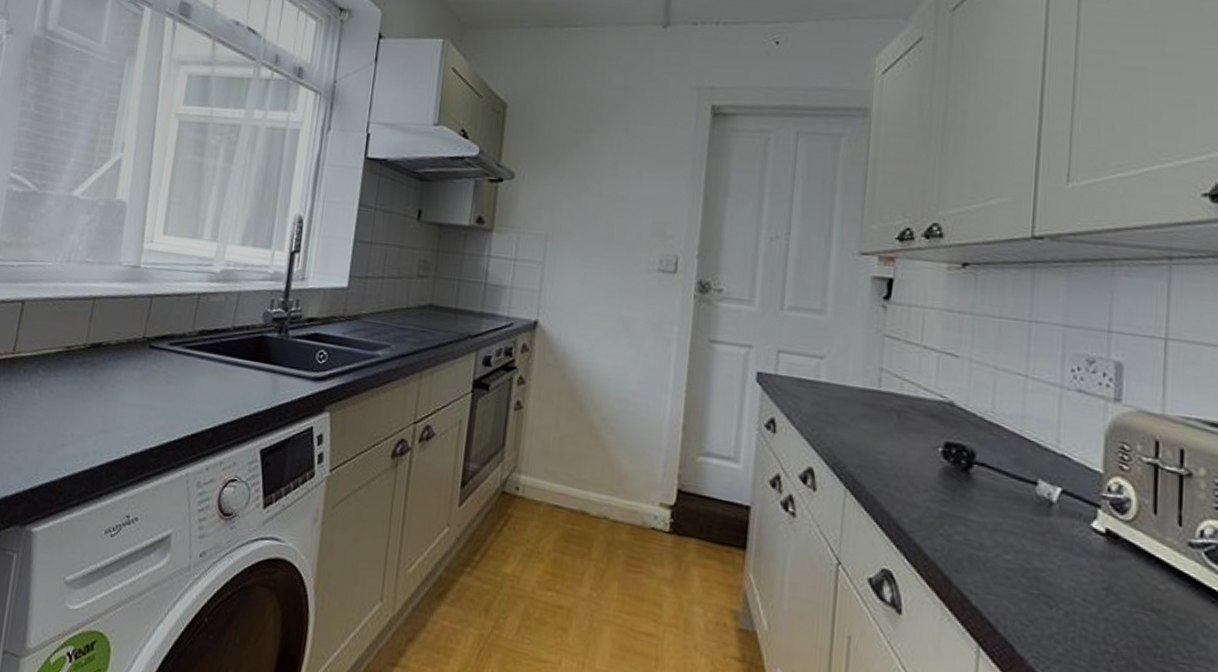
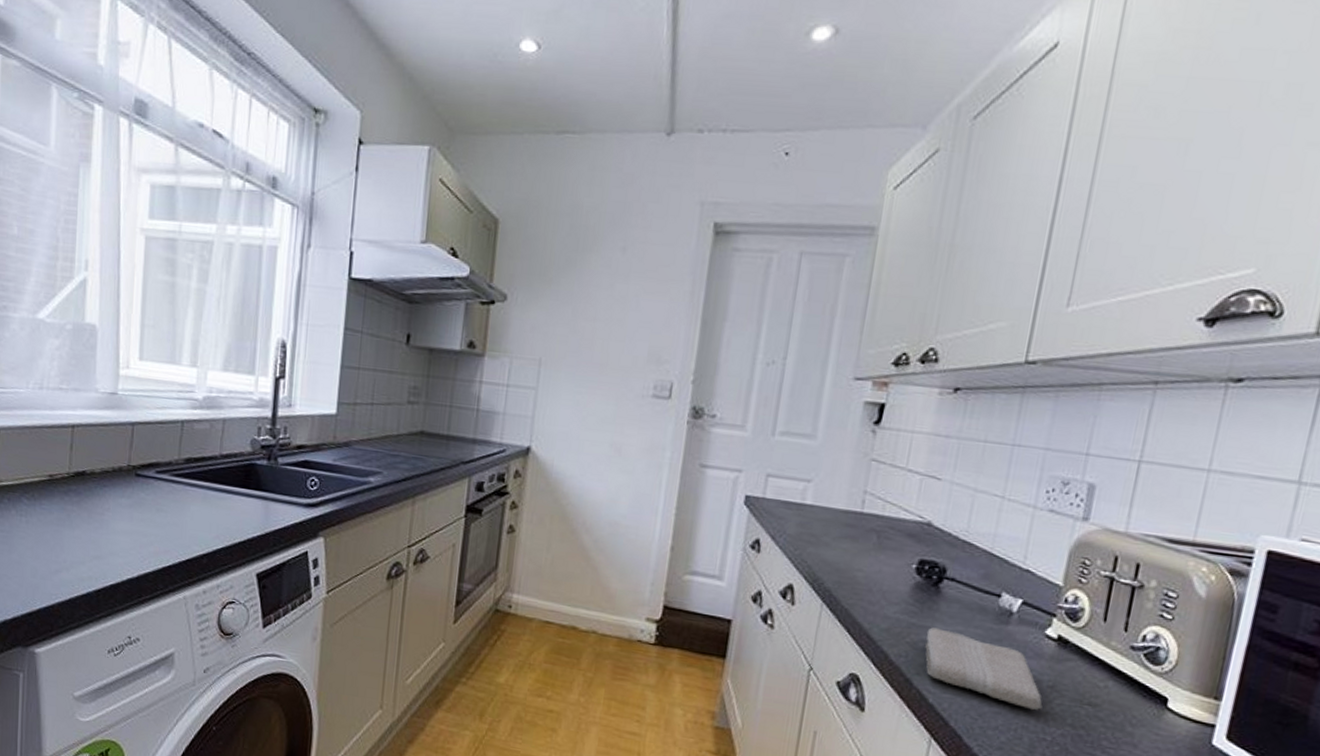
washcloth: none [961,518,1100,616] -> present [925,627,1043,710]

